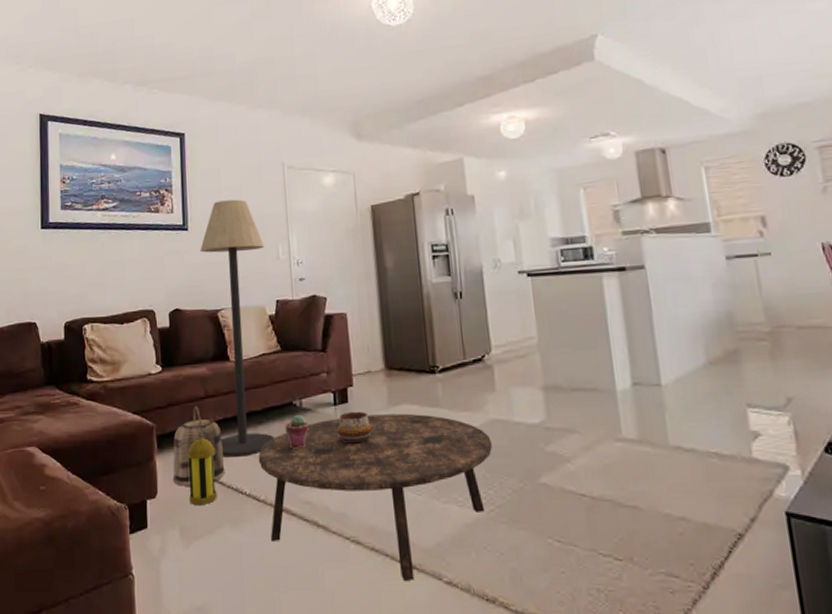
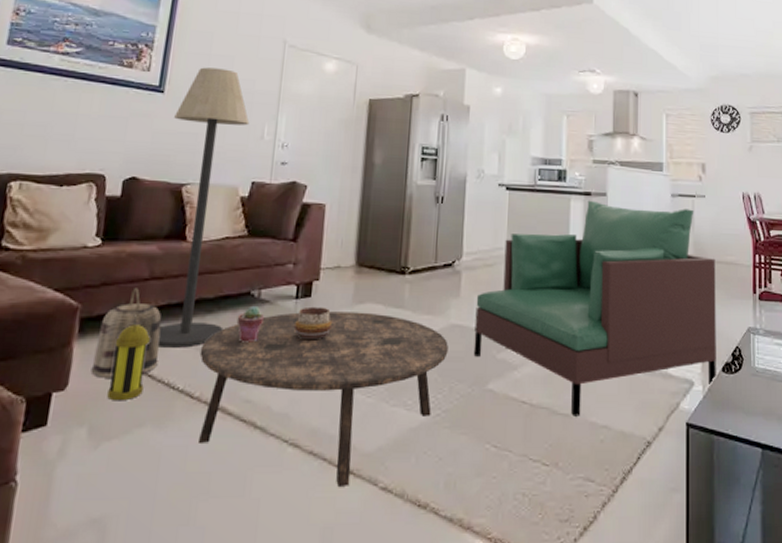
armchair: none [513,270,818,508] -> present [473,200,716,416]

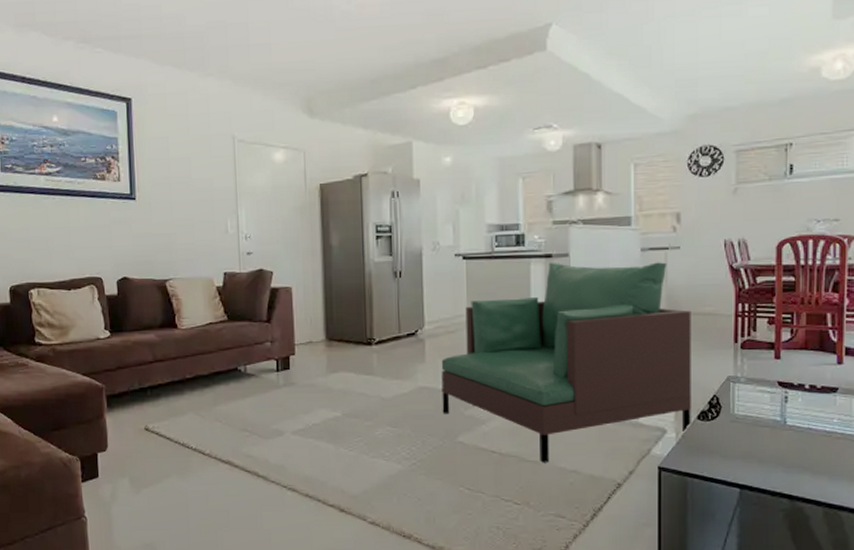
basket: present [91,288,162,378] -> none [122,369,173,441]
lantern: present [107,315,150,401] -> none [136,391,165,458]
floor lamp: present [157,67,250,348] -> none [148,171,220,416]
coffee table: present [199,311,448,488] -> none [204,380,418,522]
potted succulent: present [236,306,265,343] -> none [230,380,253,410]
decorative bowl: present [293,306,333,340] -> none [278,377,312,406]

